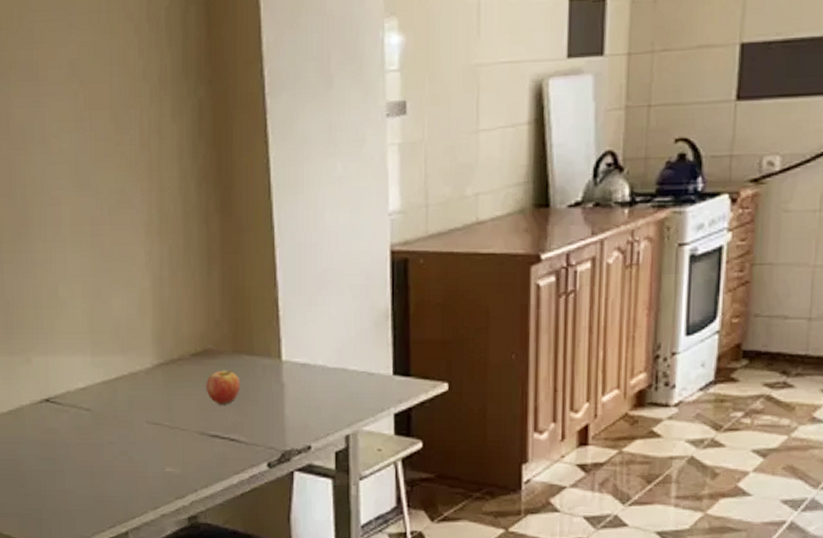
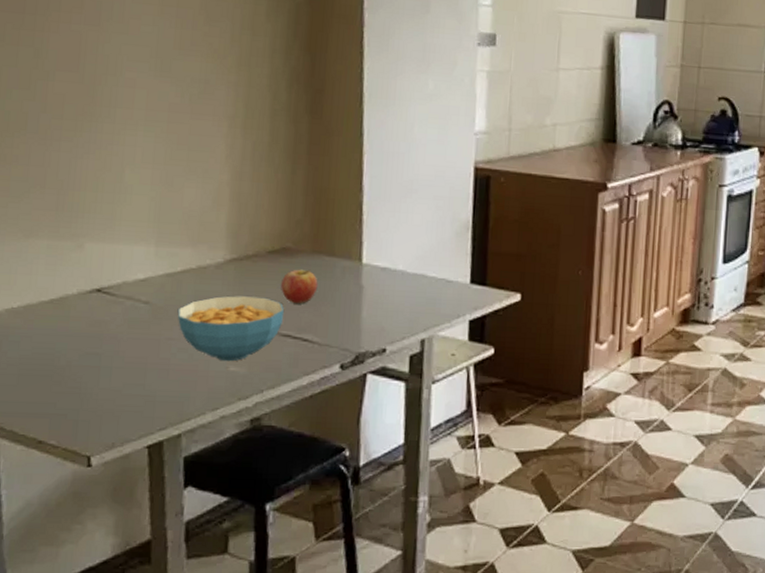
cereal bowl: none [115,399,211,463] -> present [177,296,285,362]

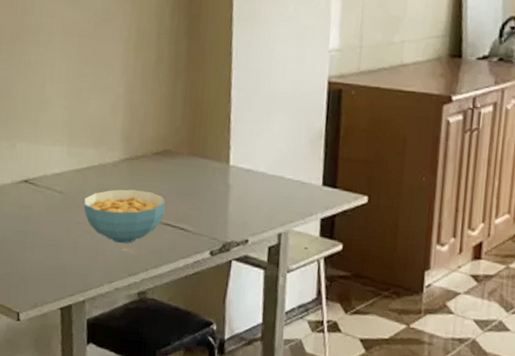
fruit: present [281,269,318,304] -> none [163,168,193,198]

